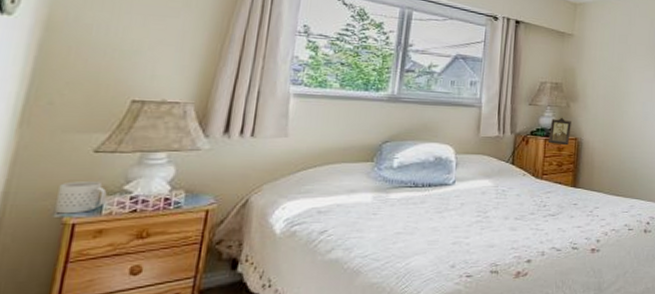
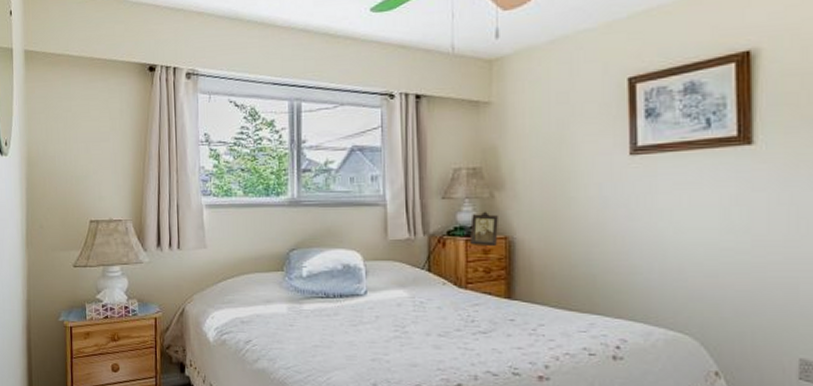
mug: present [53,181,107,214] -> none [57,292,87,319]

